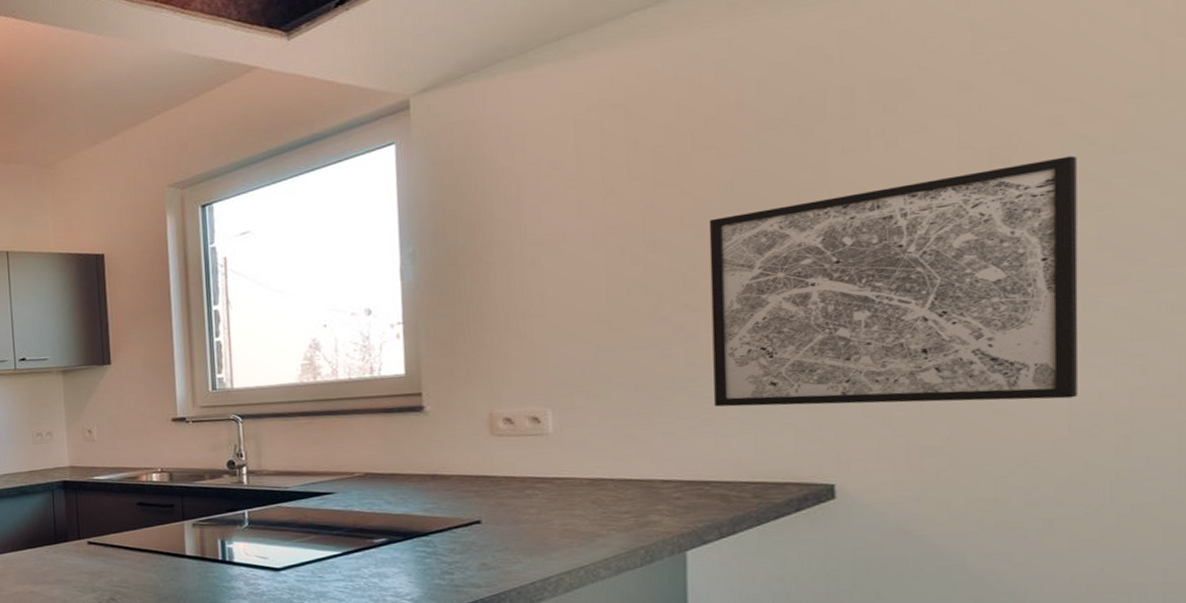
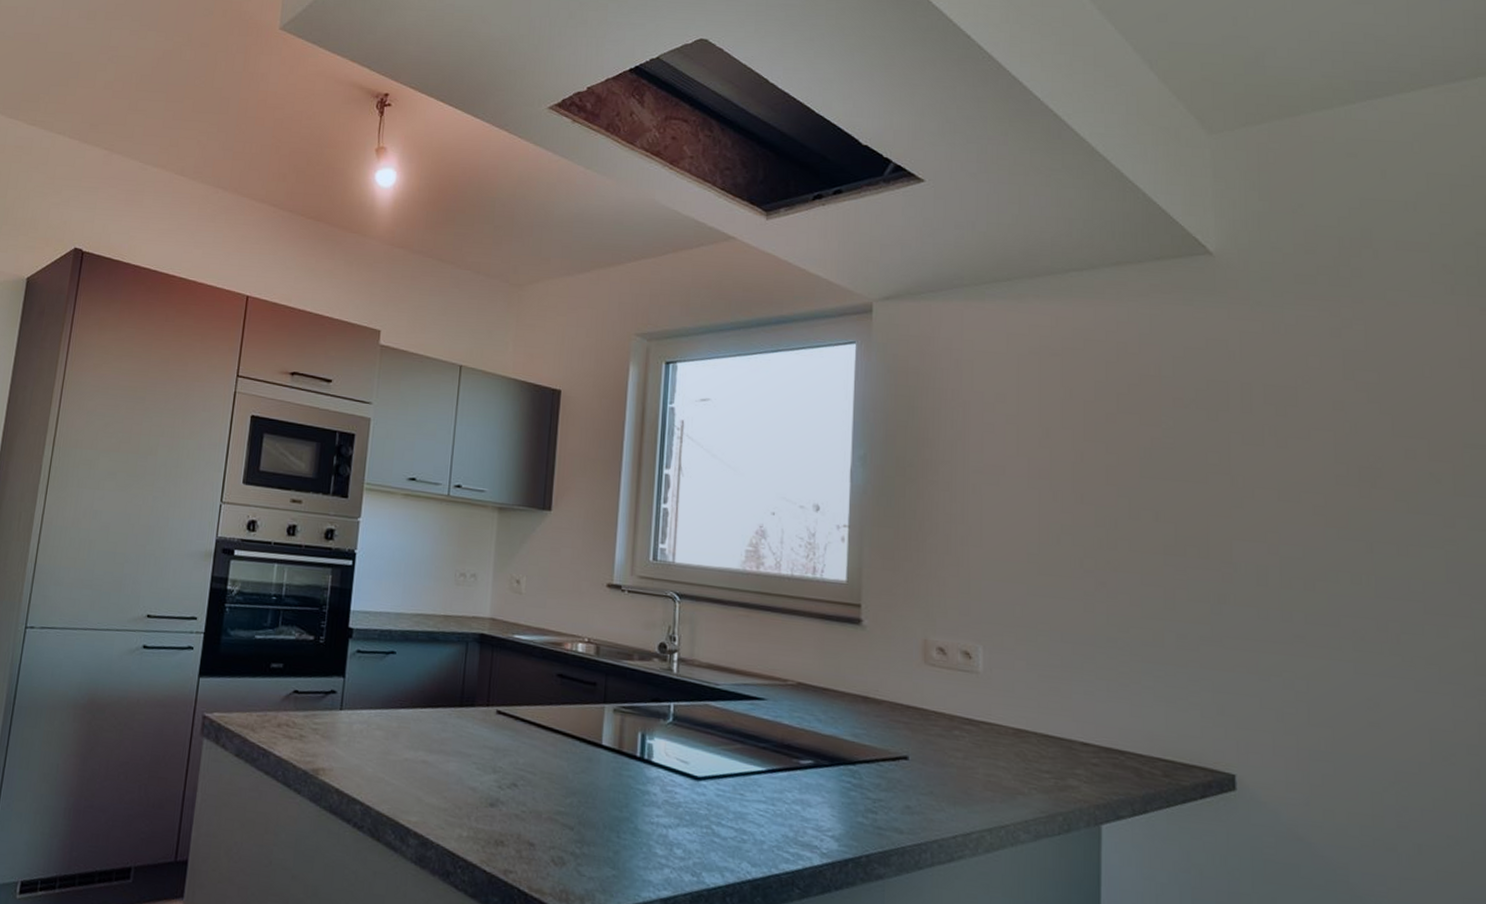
wall art: present [708,155,1079,407] -> none [1130,481,1436,723]

